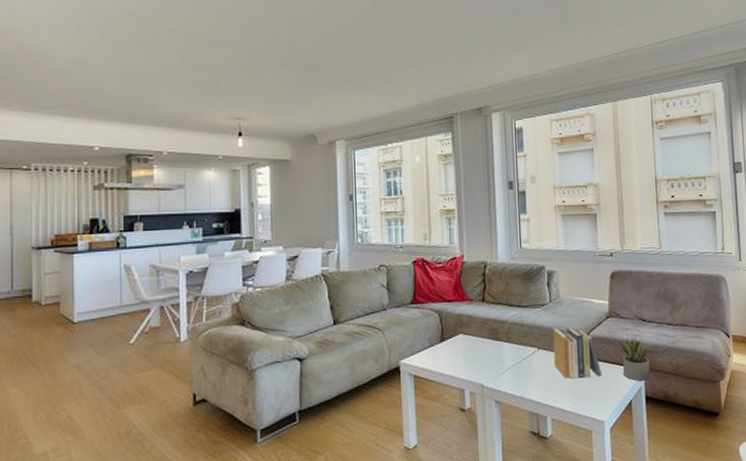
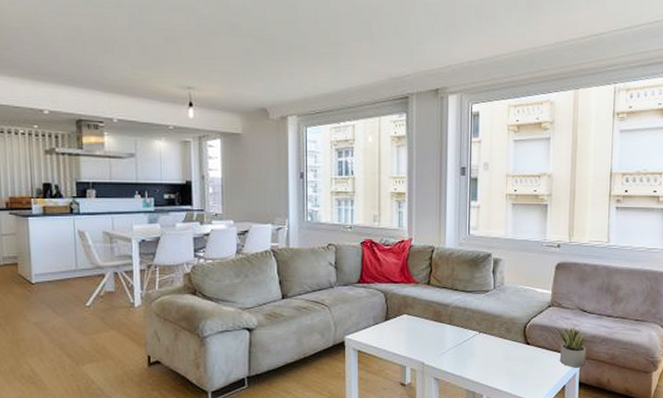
books: present [553,327,601,379] -> none [494,314,539,363]

